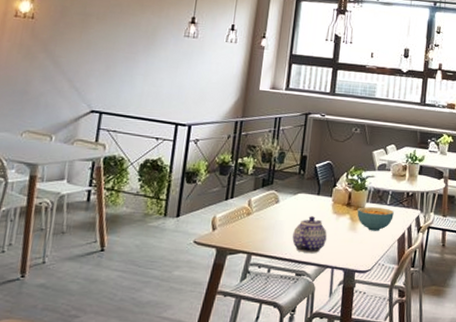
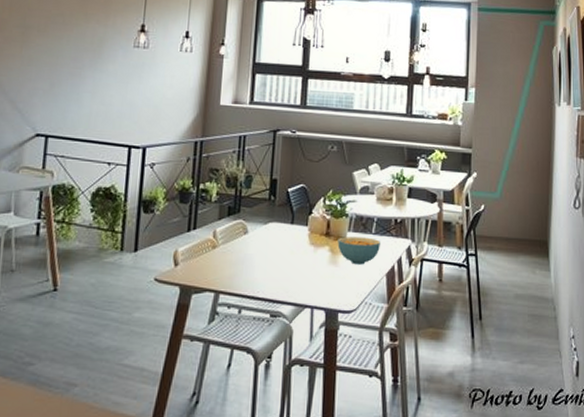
teapot: present [292,216,327,254] -> none [265,248,304,292]

